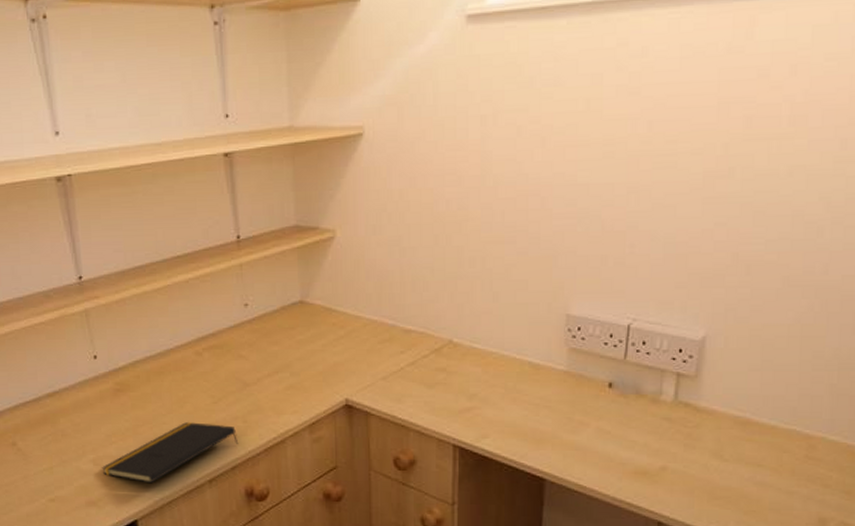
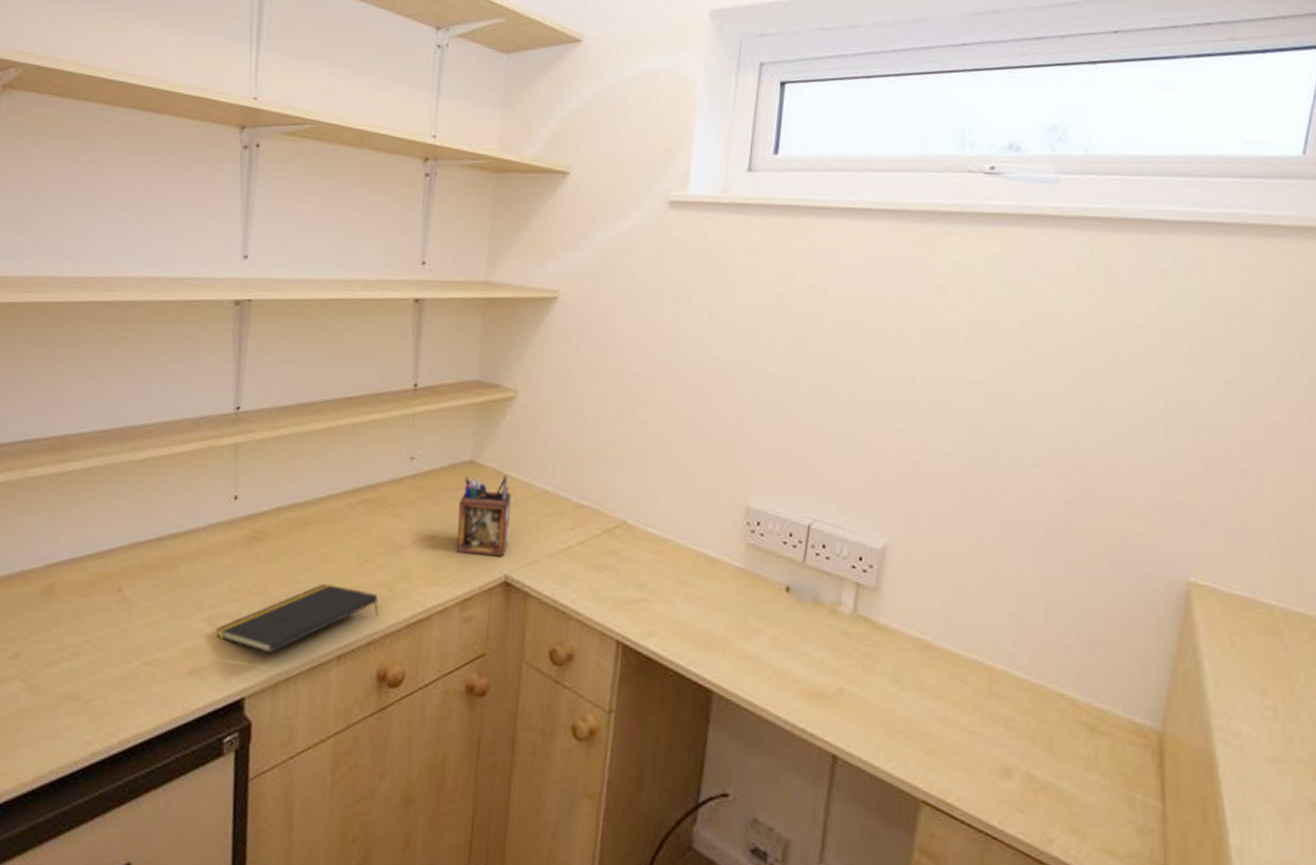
desk organizer: none [295,310,345,384] -> present [456,475,512,557]

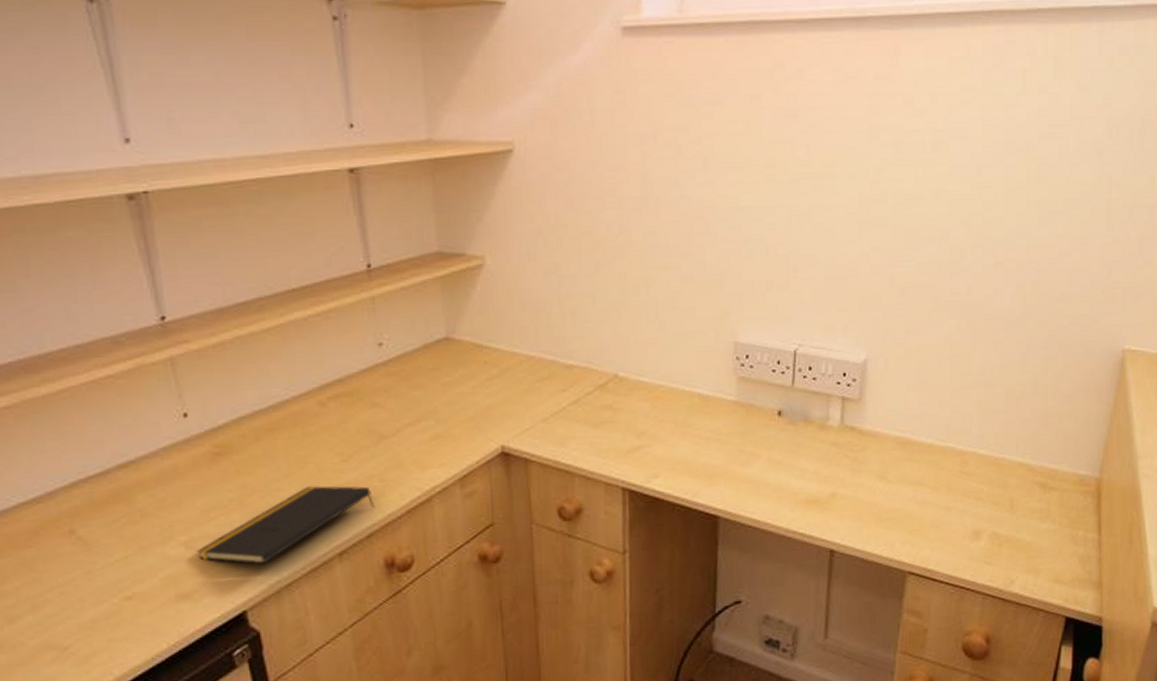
desk organizer: present [456,475,512,557] -> none [441,347,500,432]

